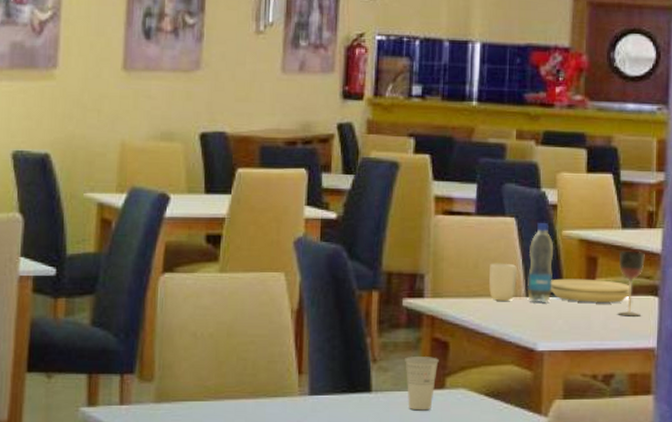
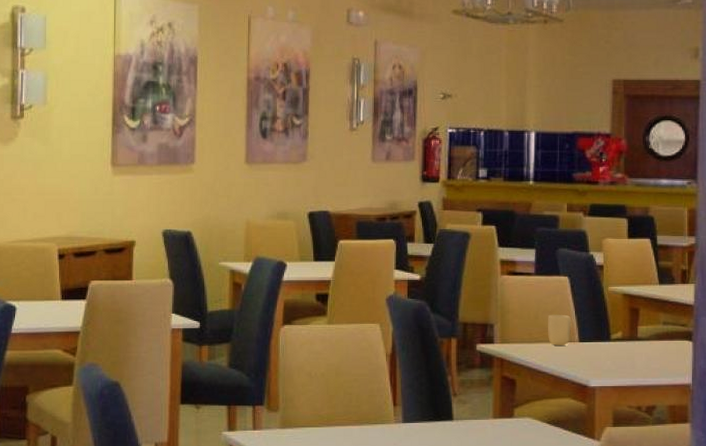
cup: present [405,357,439,411] -> none [480,392,508,436]
bottle: present [527,223,554,302] -> none [580,281,602,346]
plate: present [550,278,630,303] -> none [599,327,668,346]
wineglass: present [618,250,645,316] -> none [657,303,680,358]

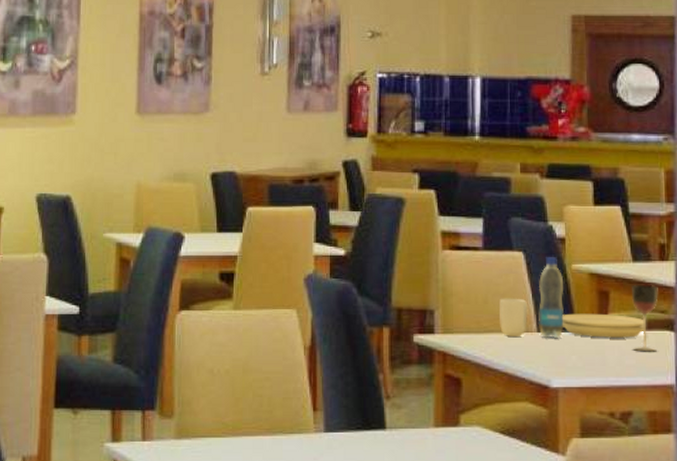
bottle: none [580,281,602,346] -> present [538,257,564,338]
plate: none [599,327,668,346] -> present [561,313,645,338]
wineglass: none [657,303,680,358] -> present [630,284,658,352]

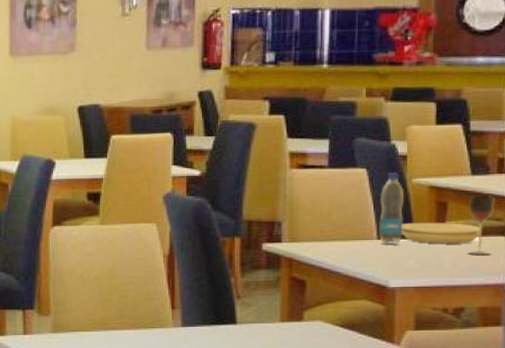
cup: present [498,298,528,336] -> none [341,210,369,244]

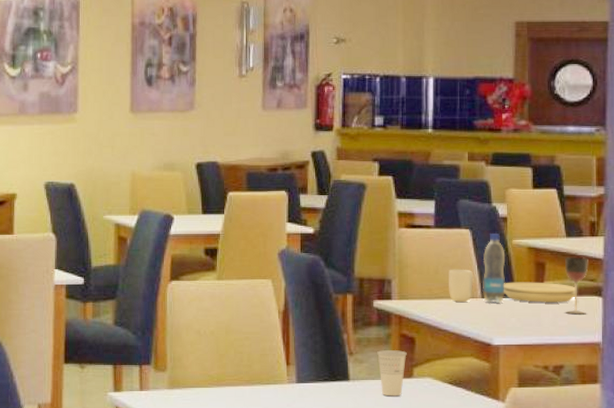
cup: none [266,293,297,340] -> present [377,350,407,397]
cup: none [341,210,369,244] -> present [448,269,473,302]

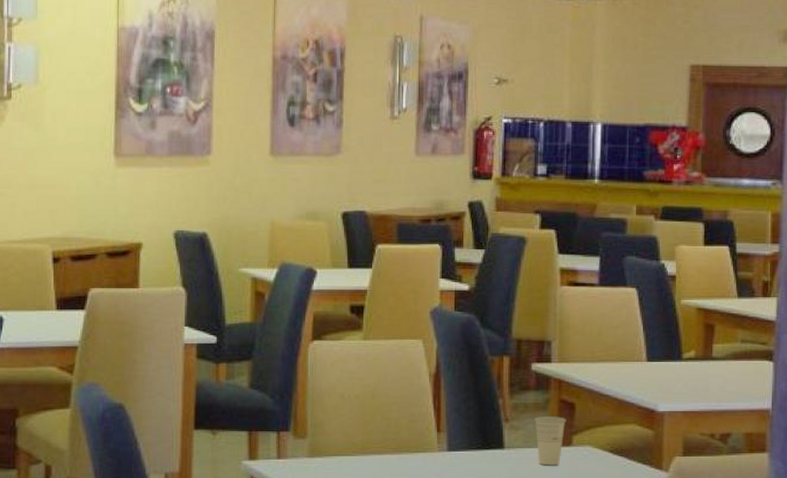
cup: present [448,269,473,302] -> none [611,330,638,365]
bottle: present [483,234,506,303] -> none [648,293,673,367]
plate: present [503,282,576,303] -> none [669,344,746,367]
wineglass: present [564,256,589,315] -> none [734,318,760,380]

